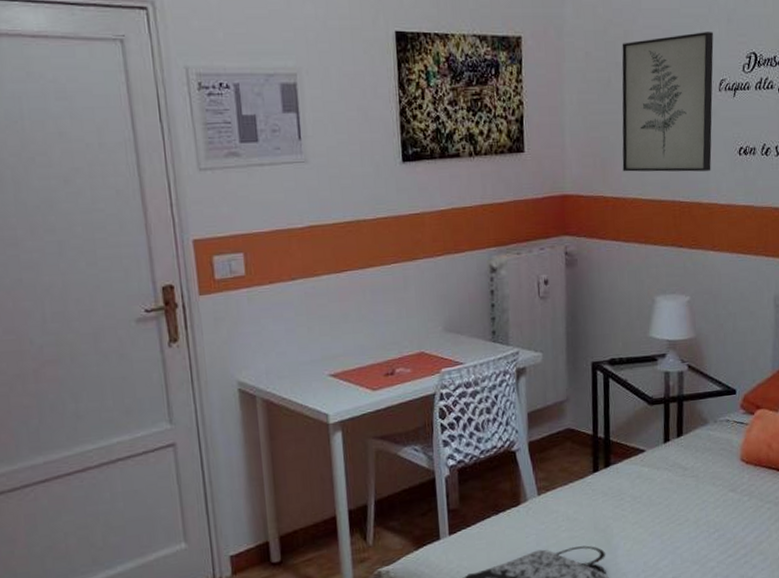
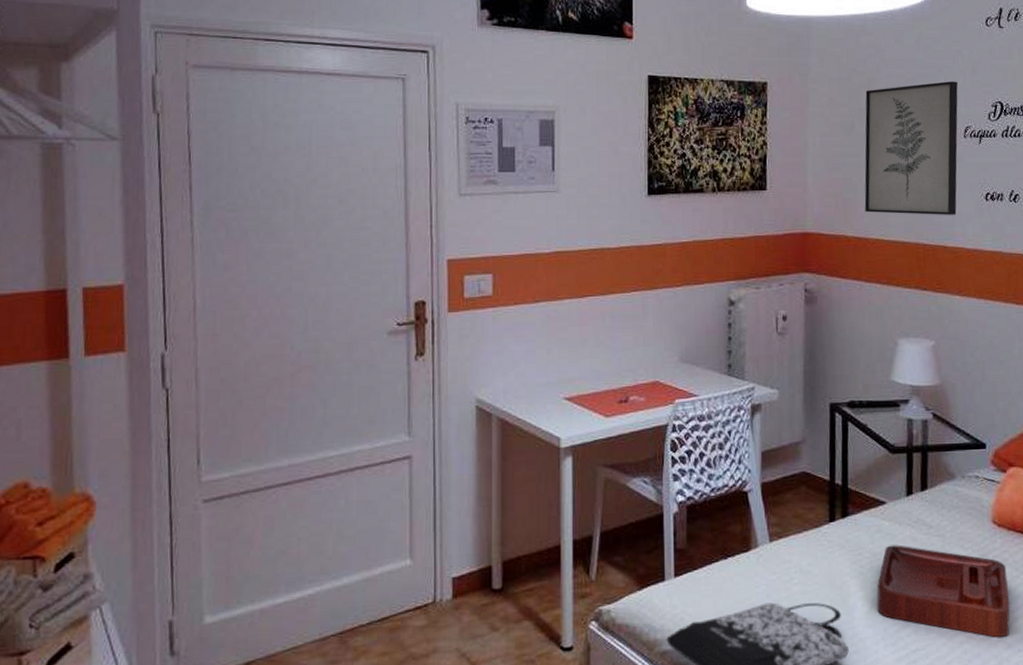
decorative tray: none [637,487,756,561] -> present [876,545,1011,638]

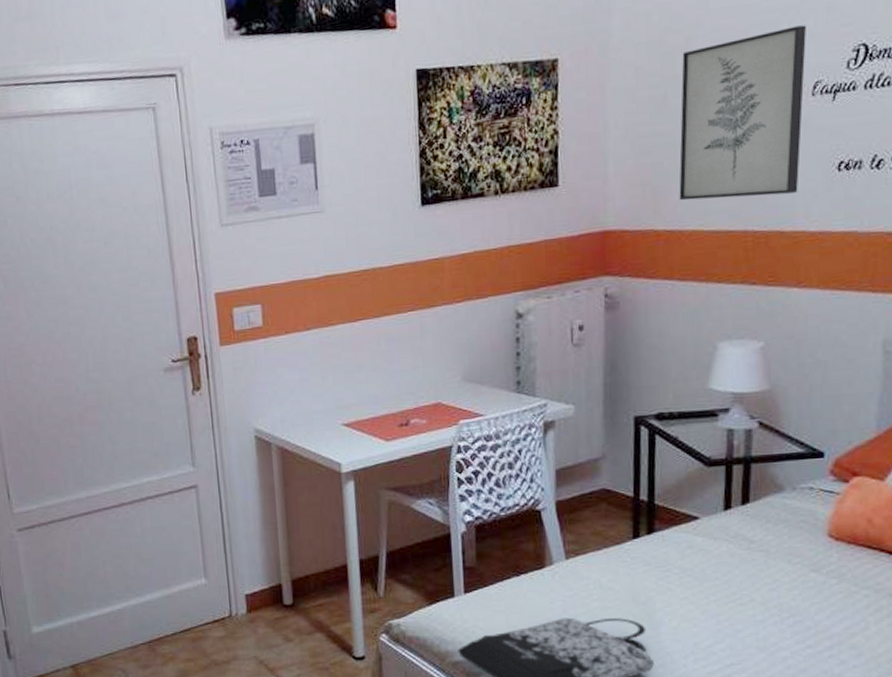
decorative tray: present [876,545,1011,638] -> none [686,560,846,654]

